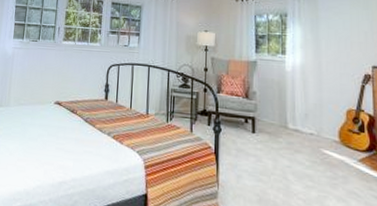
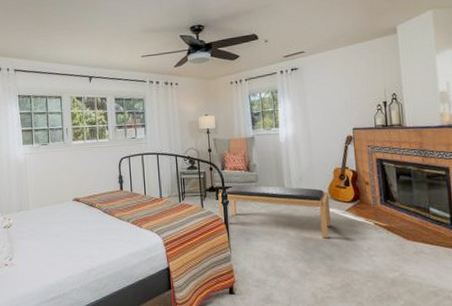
bench: none [209,112,340,191] -> present [218,185,332,239]

